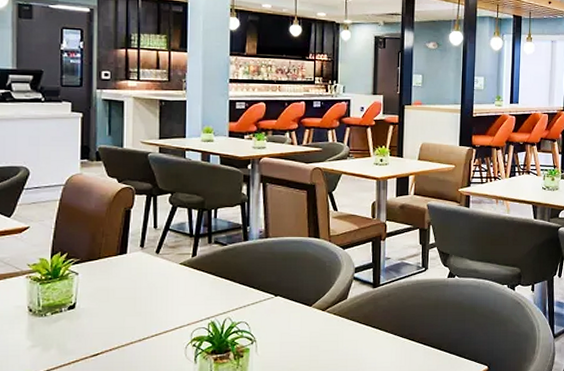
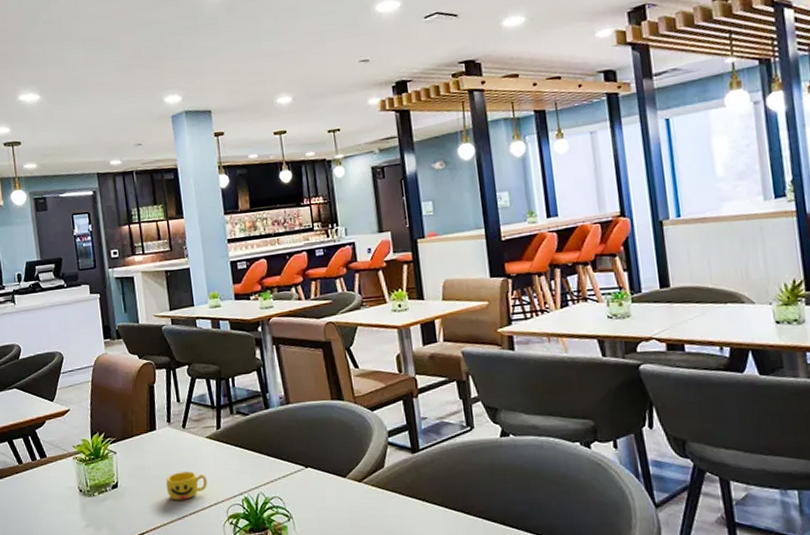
cup: none [129,295,175,323] -> present [166,471,208,500]

